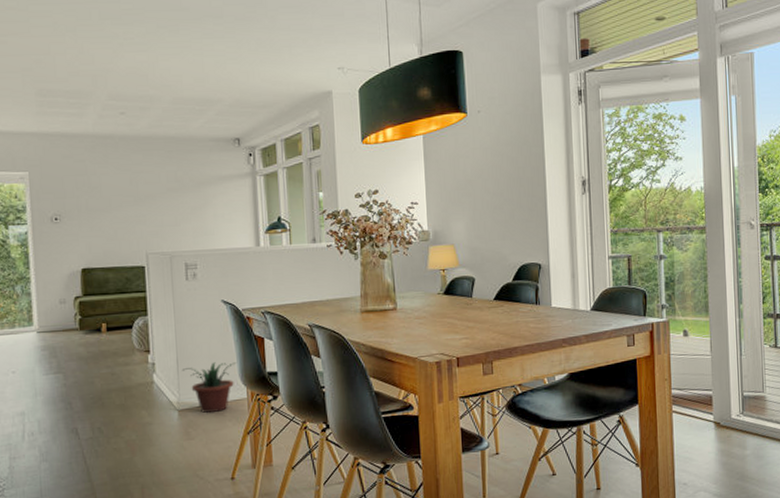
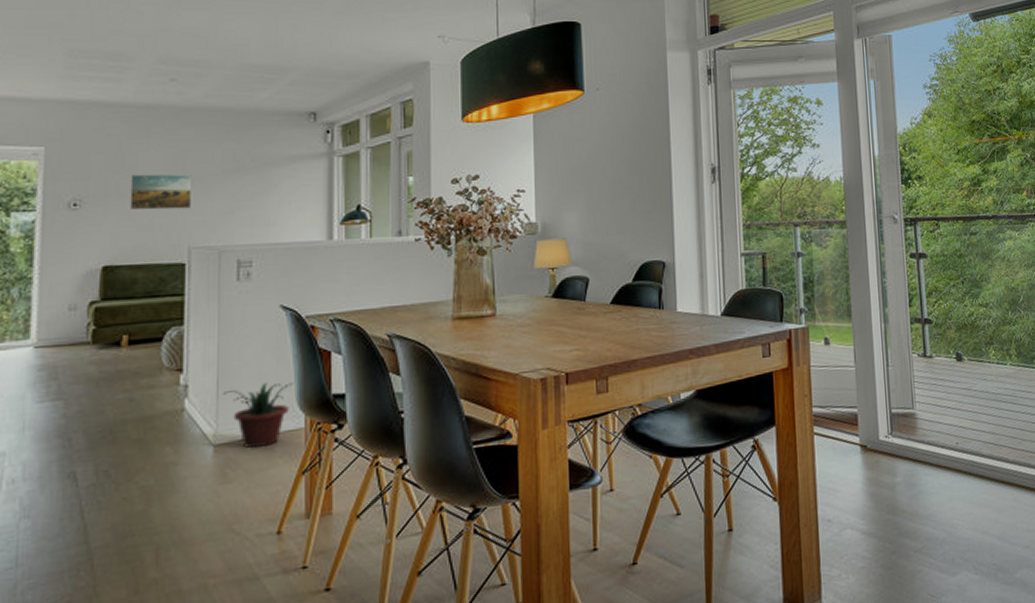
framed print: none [96,193,146,223] -> present [130,174,193,211]

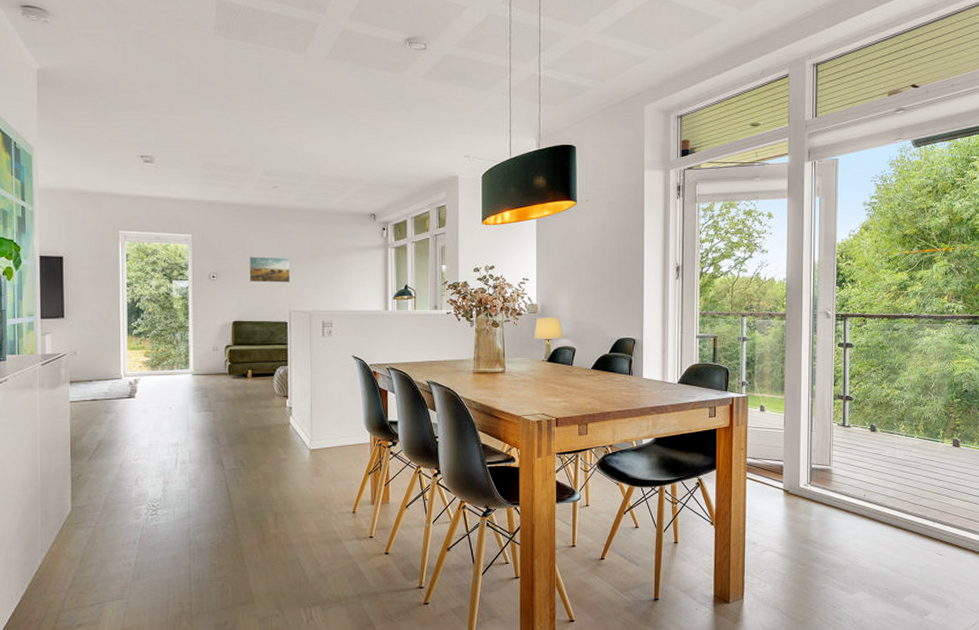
potted plant: present [222,382,294,448] -> none [314,410,363,453]

